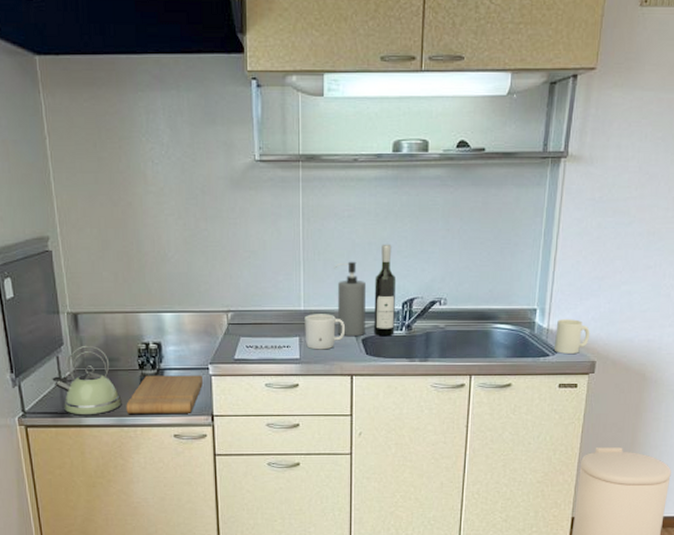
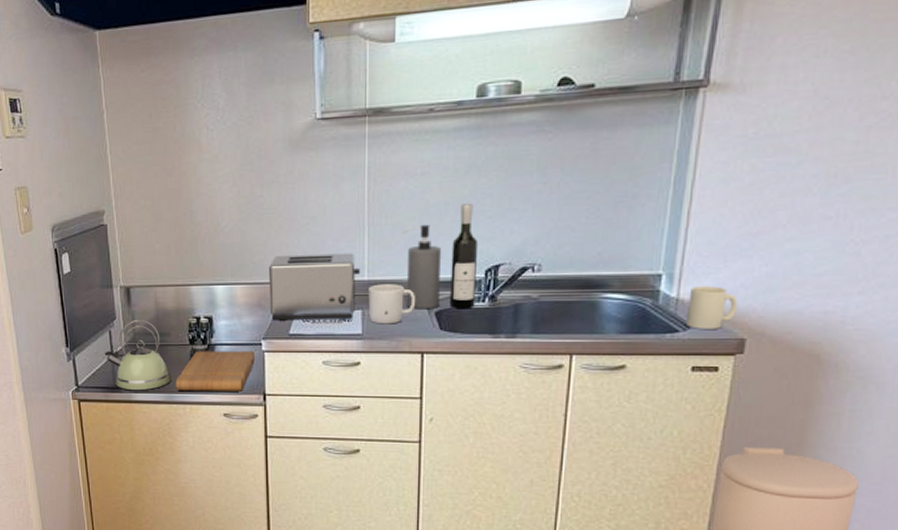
toaster: none [213,285,297,347] -> present [268,253,360,321]

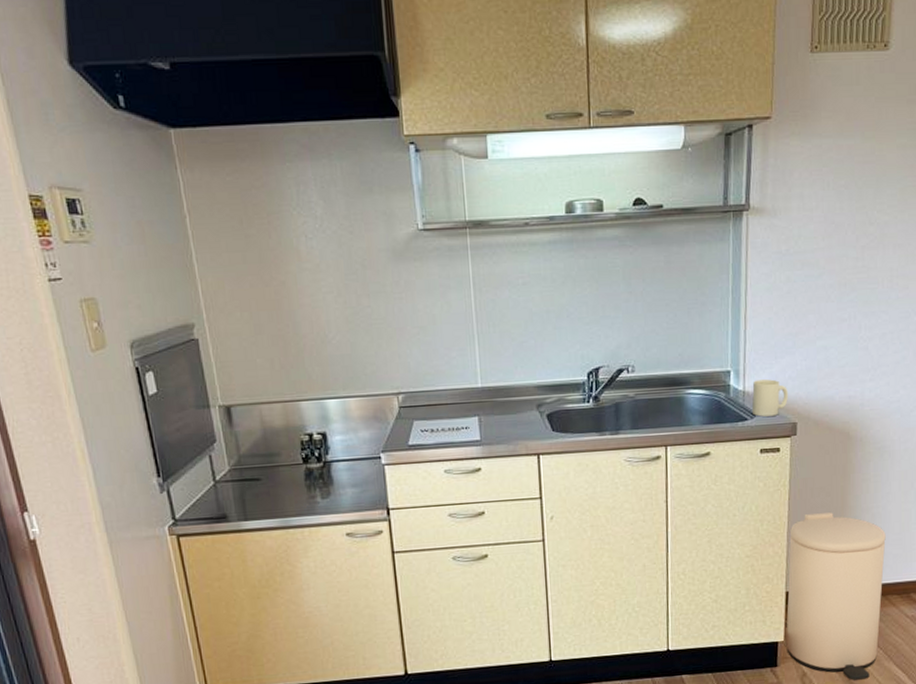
kettle: present [104,319,172,391] -> none [205,440,286,520]
cutting board: present [175,351,255,391] -> none [290,465,375,514]
toaster: present [268,253,360,321] -> none [381,361,473,433]
mug: present [368,284,416,324] -> none [483,389,529,430]
soap dispenser: present [402,224,442,310] -> none [510,331,550,413]
bottle: present [450,202,479,309] -> none [556,310,581,411]

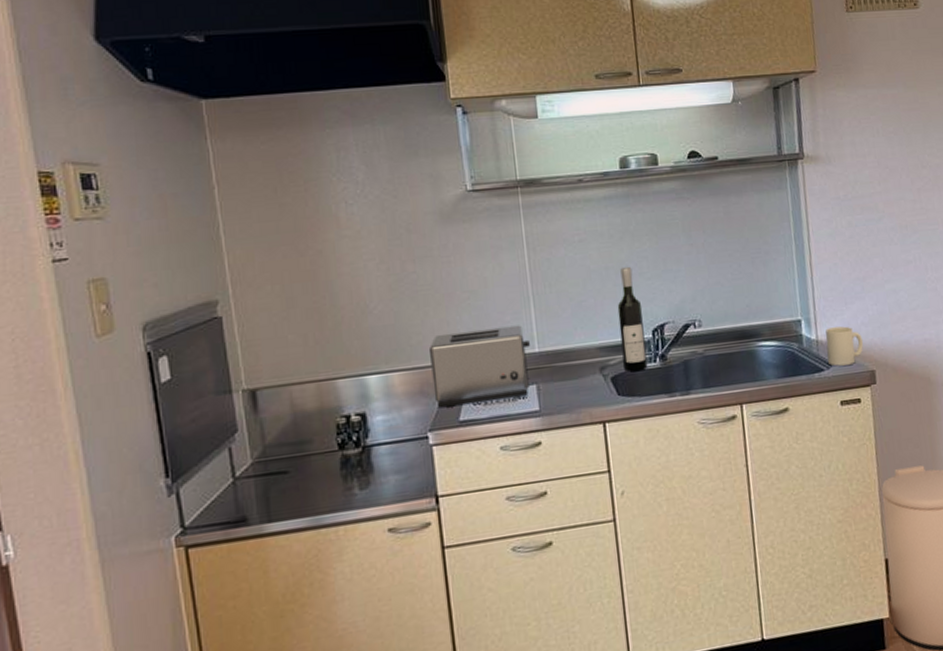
toaster: none [381,361,473,433] -> present [428,325,530,409]
bottle: none [556,310,581,411] -> present [617,266,648,372]

